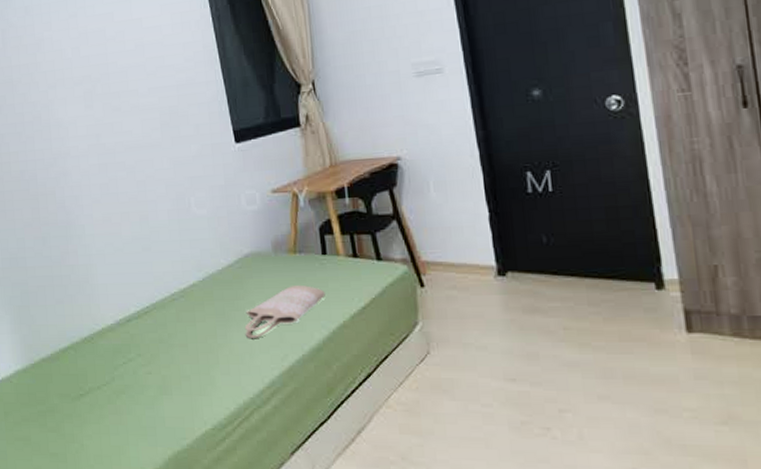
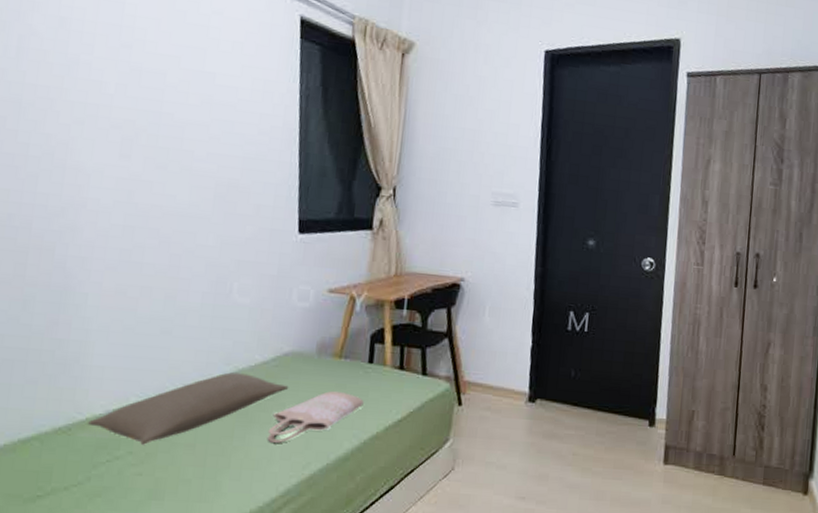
pillow: none [103,277,255,348] -> present [87,372,289,445]

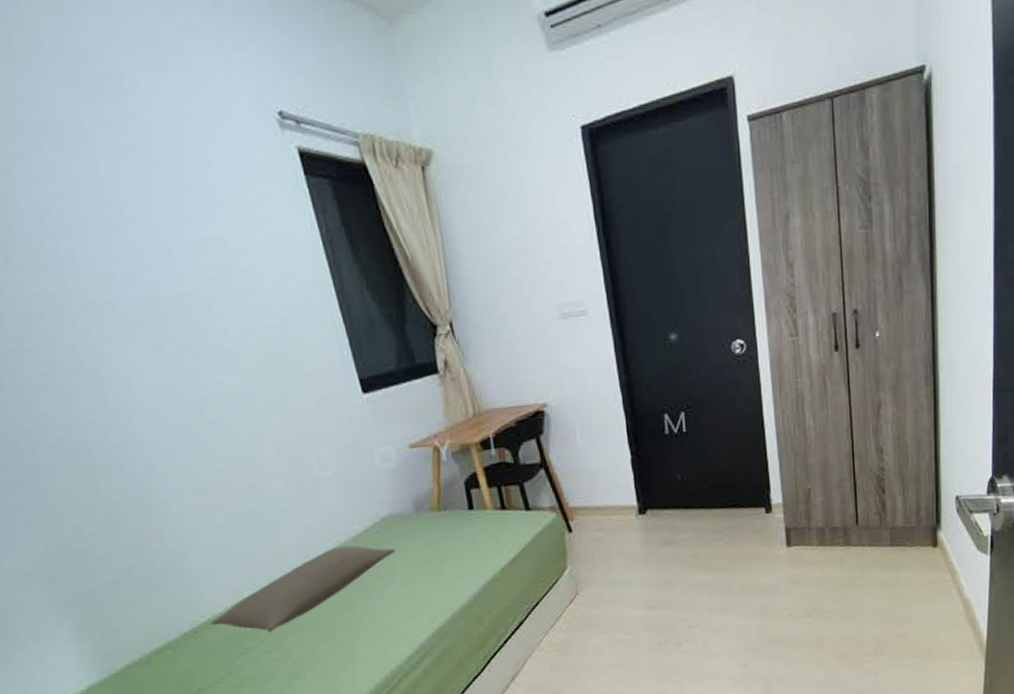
shopping bag: present [267,391,364,443] -> none [387,543,474,605]

